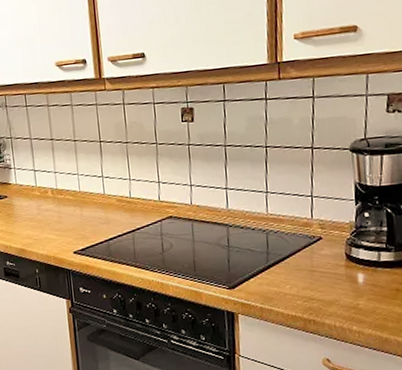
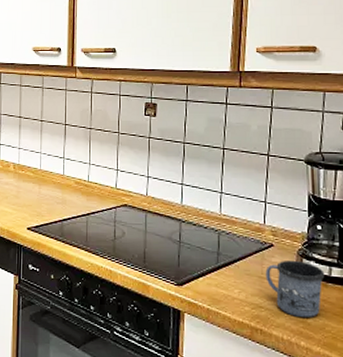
mug: none [315,250,374,304] -> present [265,260,325,318]

